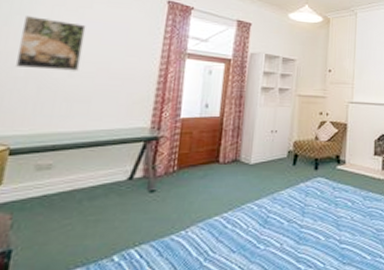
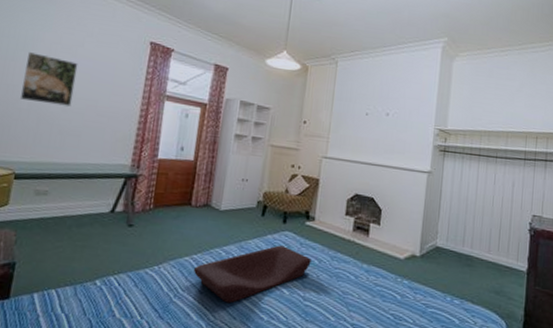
cushion: none [224,192,345,259] -> present [193,245,312,303]

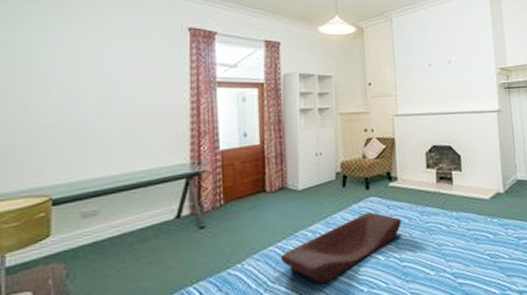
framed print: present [21,52,78,107] -> none [42,60,108,115]

